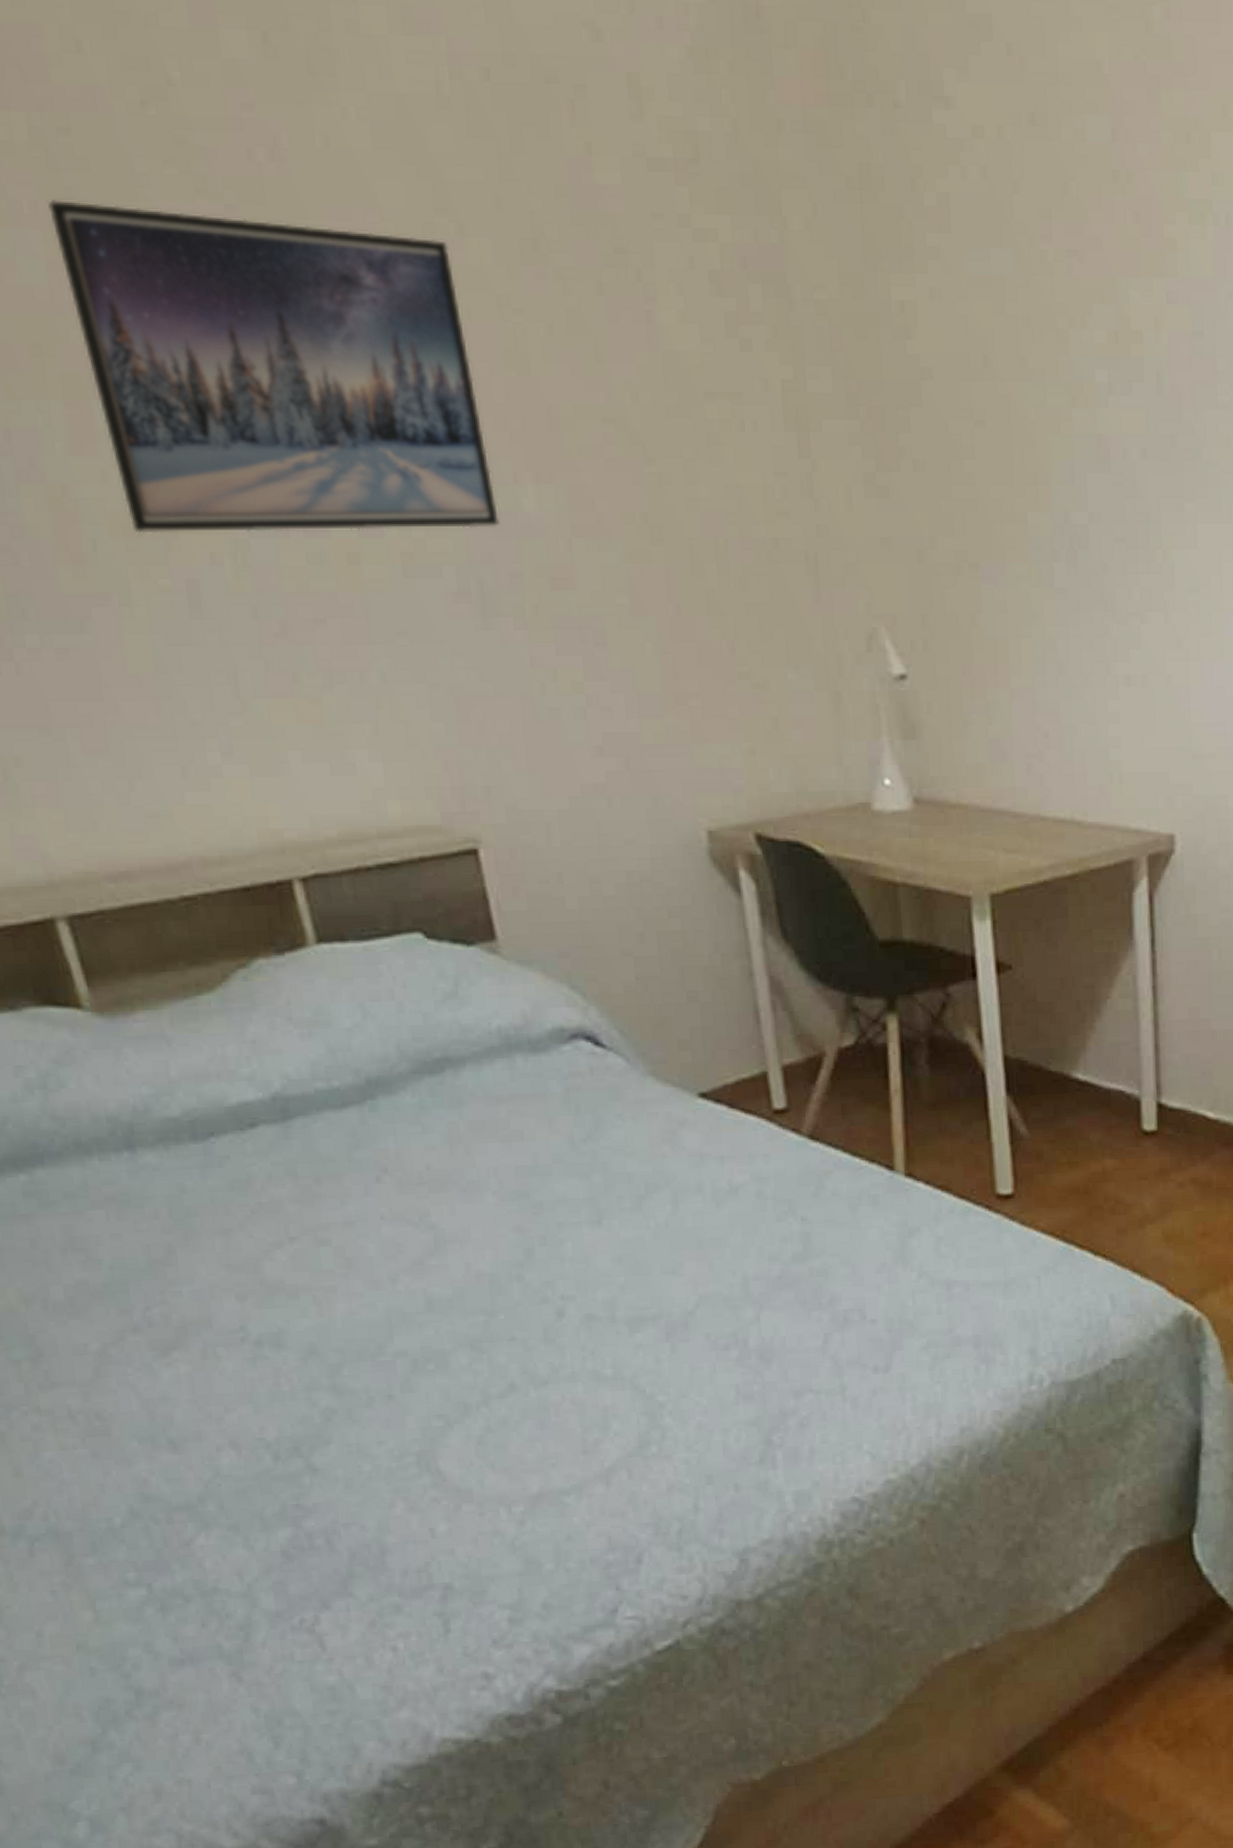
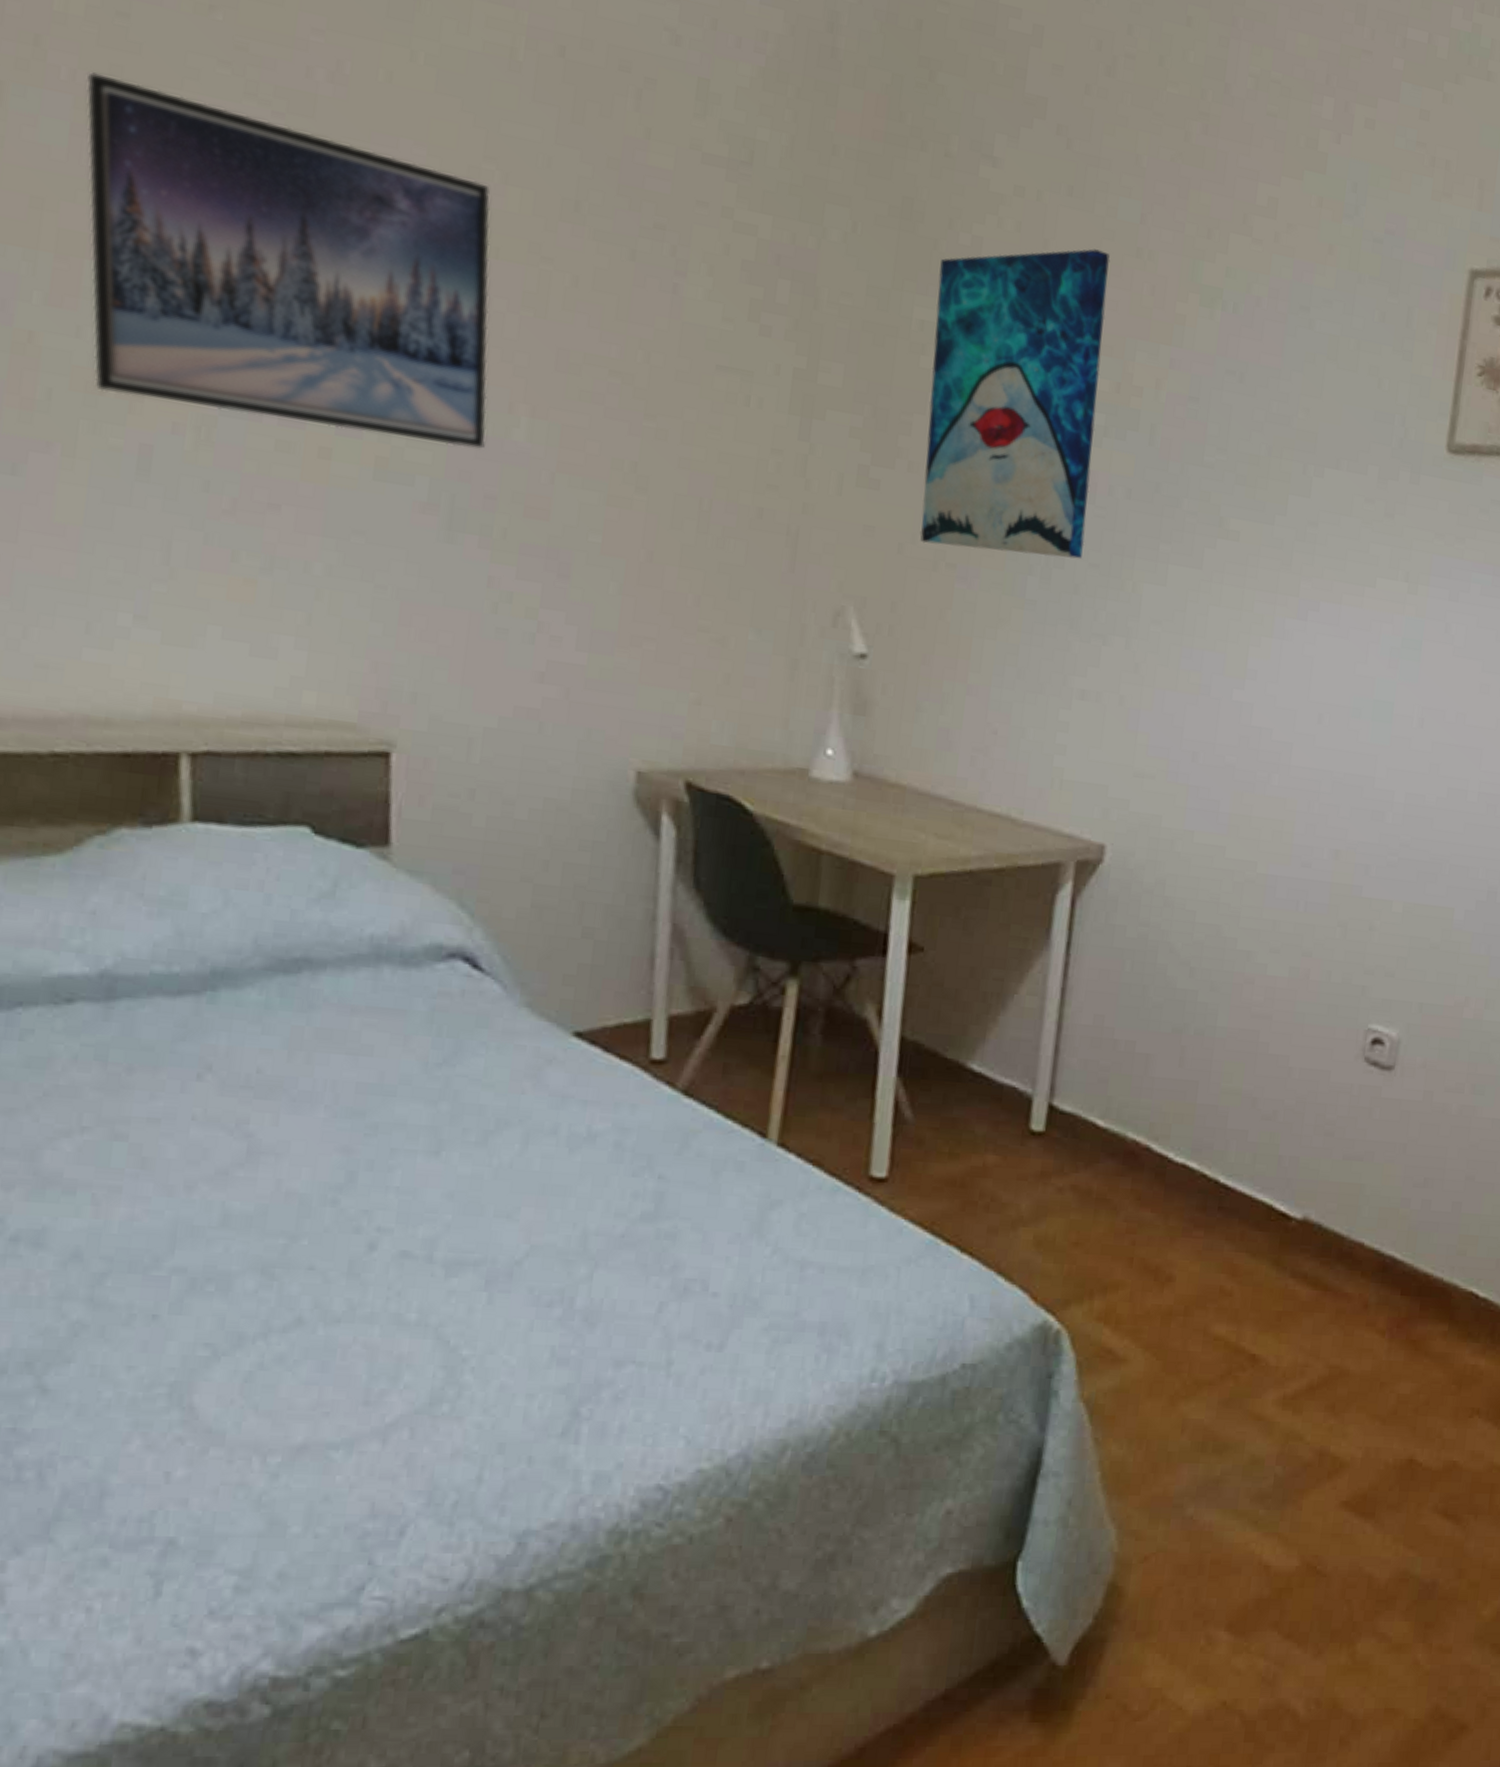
wall art: none [909,182,1107,547] -> present [919,249,1111,559]

